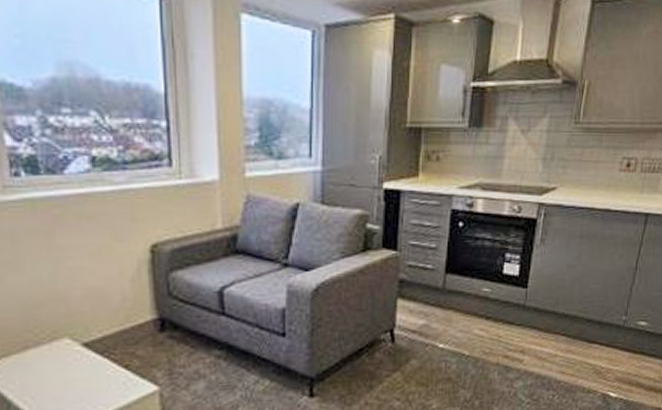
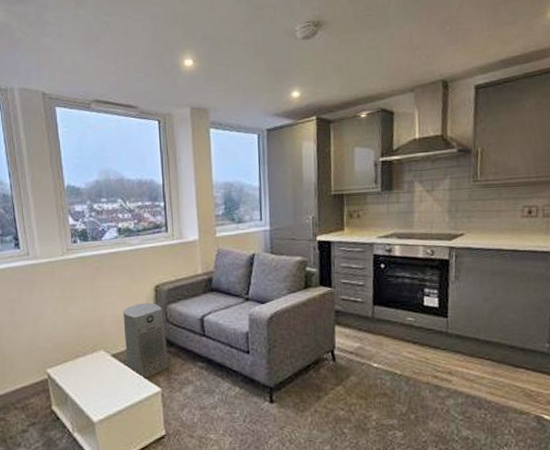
air purifier: none [100,269,172,377] -> present [123,303,170,380]

